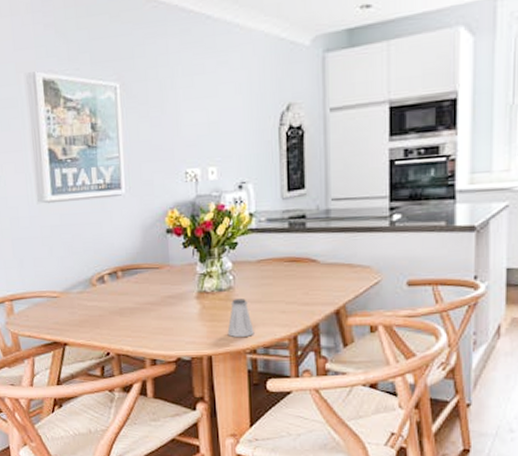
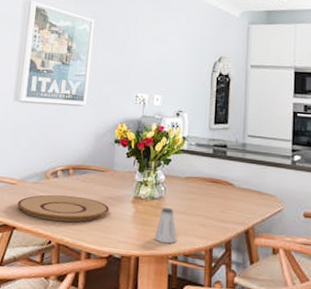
plate: none [64,300,171,331] -> present [17,194,110,222]

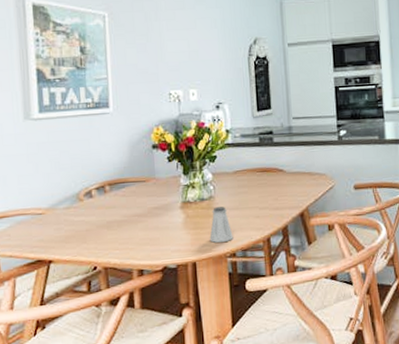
plate: present [17,194,110,222] -> none [50,213,157,246]

